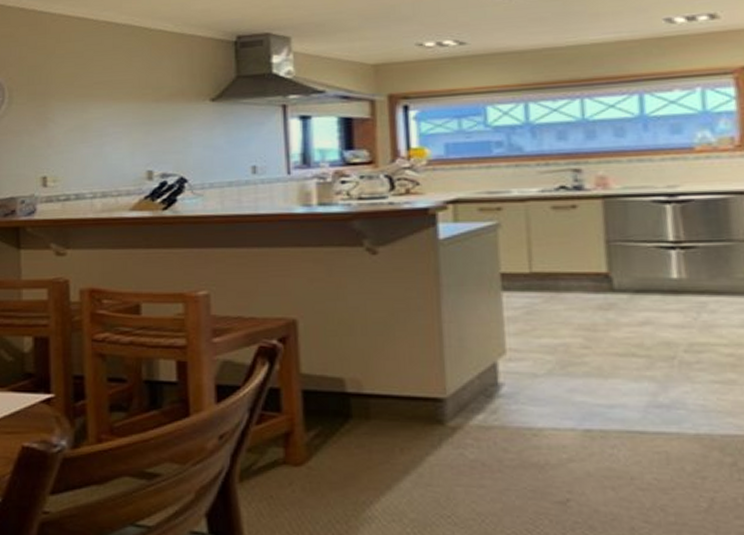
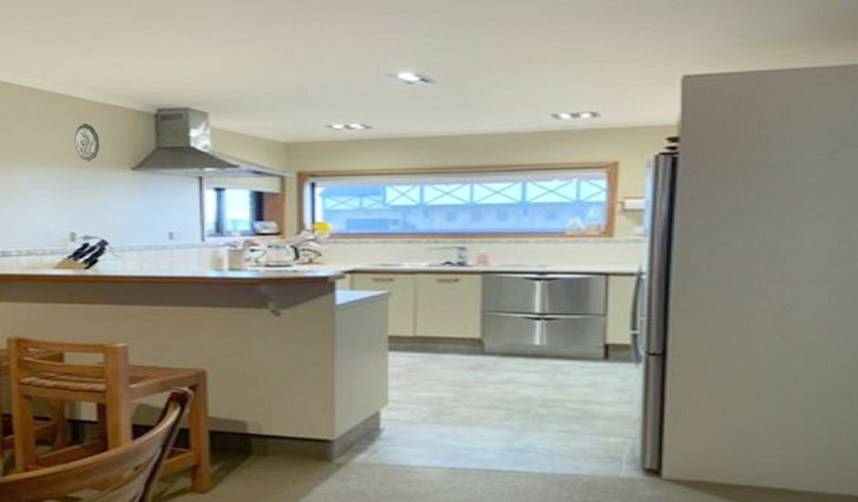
decorative plate: none [152,55,178,94] -> present [75,124,100,161]

